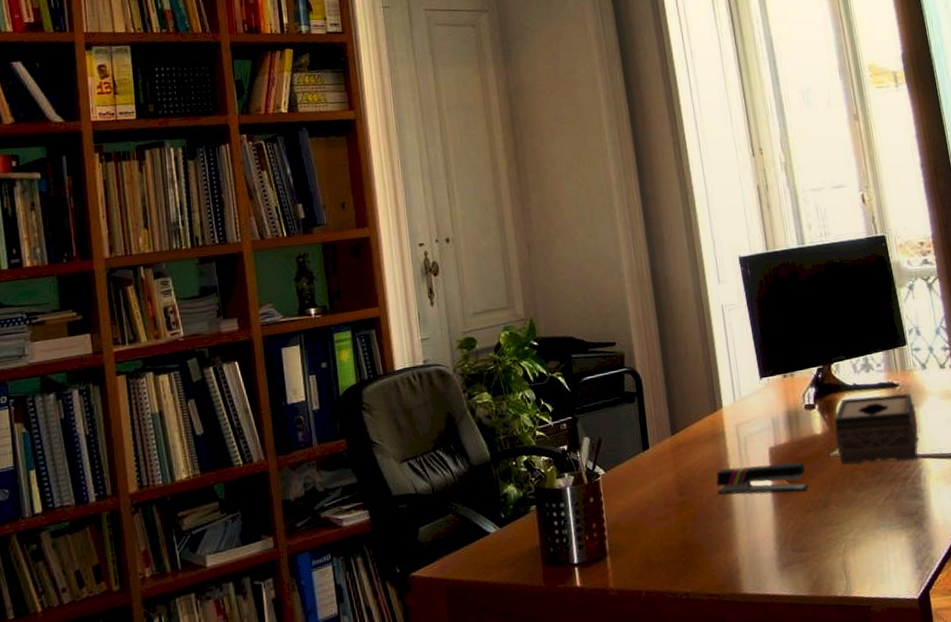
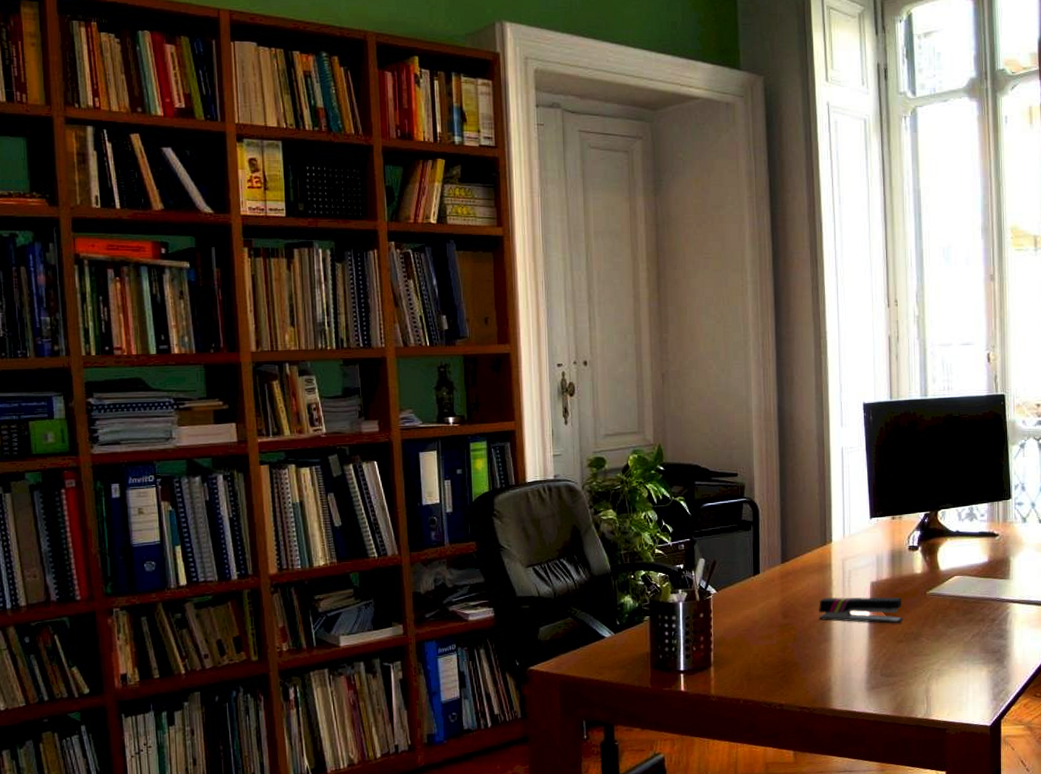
tissue box: present [834,393,918,465] -> none [933,543,1011,604]

